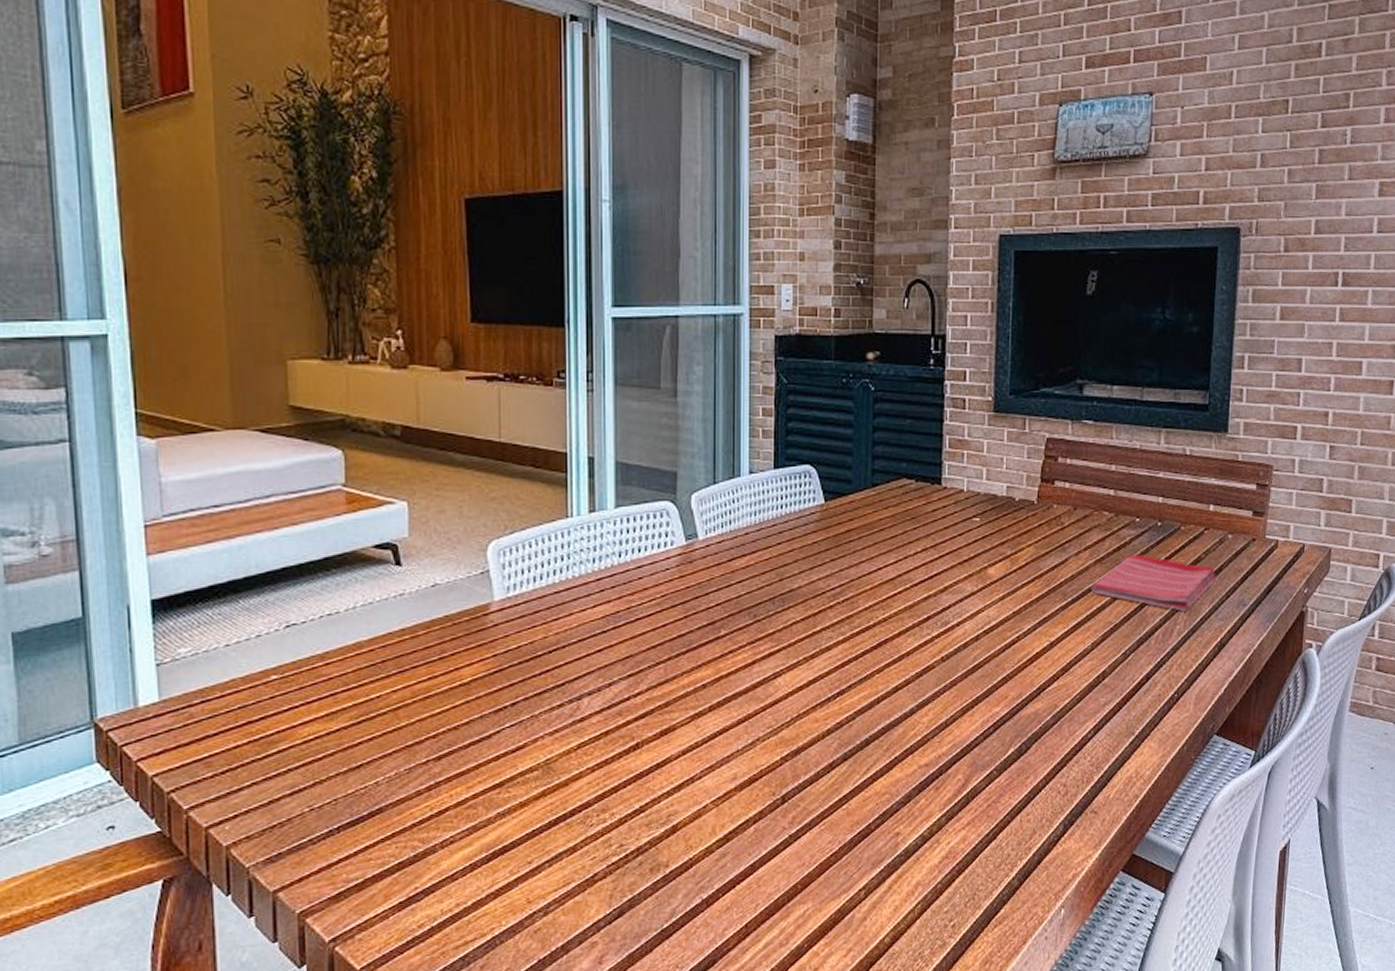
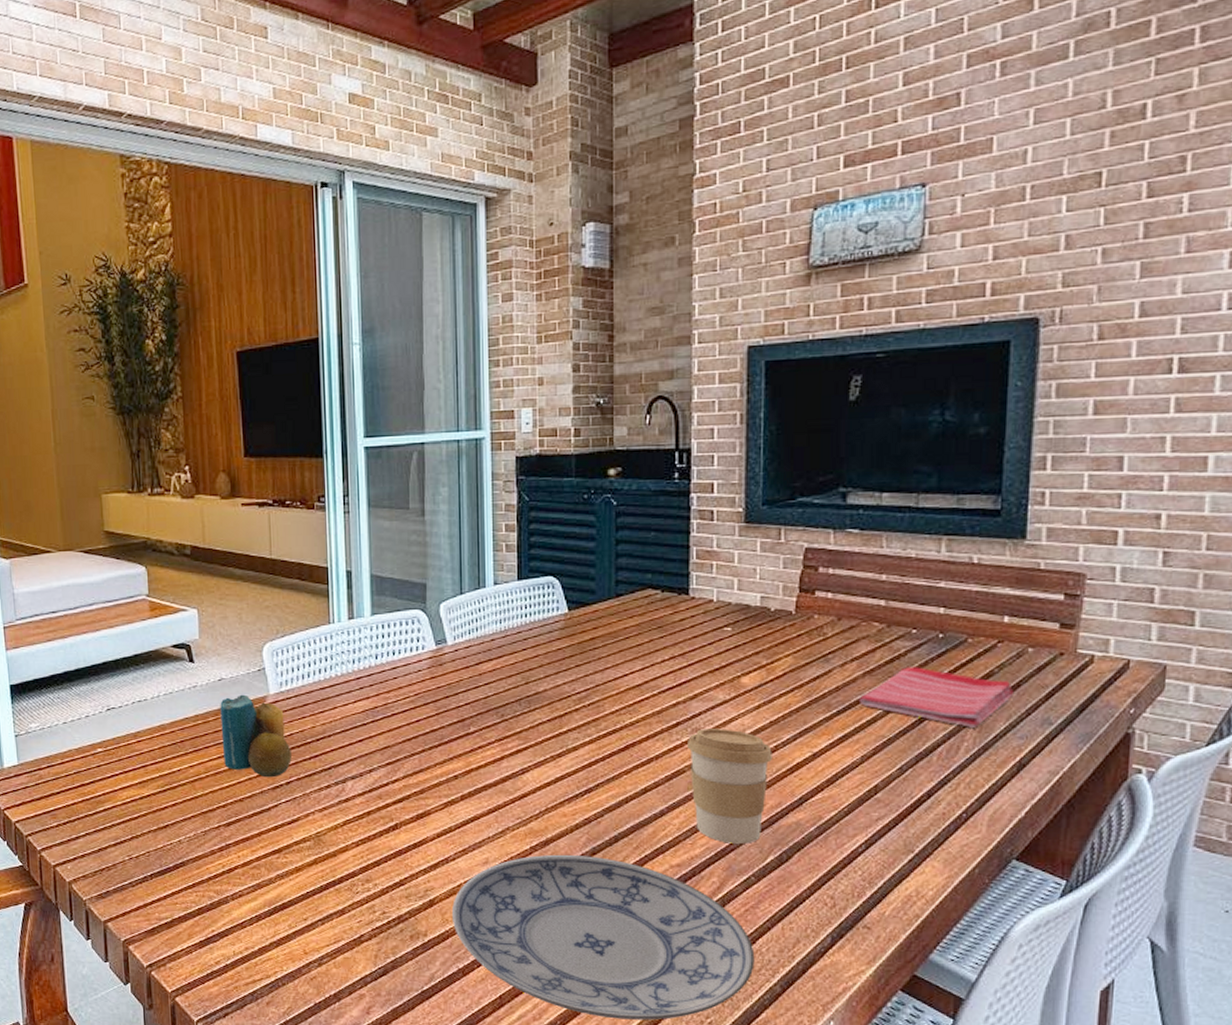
candle: none [433,602,518,700] -> present [220,694,292,778]
plate: none [696,762,995,934] -> present [451,854,755,1020]
coffee cup: none [936,621,1014,739] -> present [686,729,772,844]

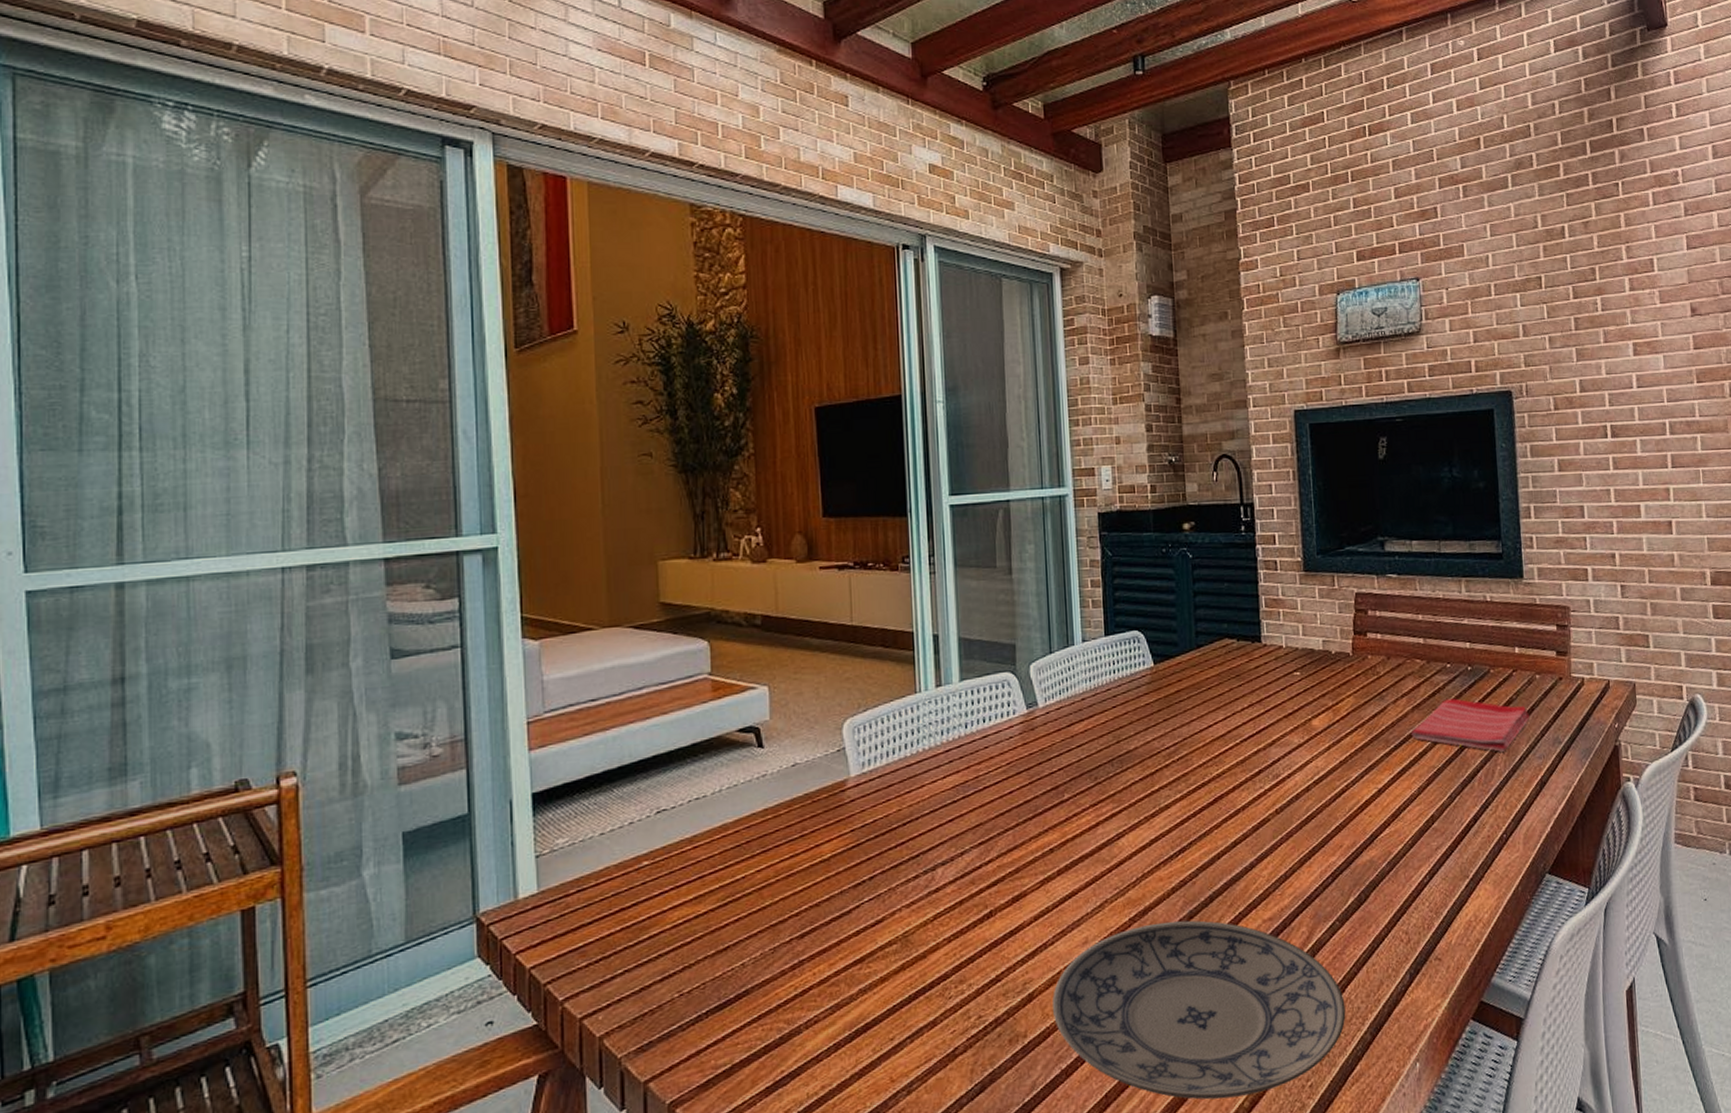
candle: present [220,694,292,778] -> none [793,779,875,875]
coffee cup: present [686,729,772,844] -> none [1269,772,1345,890]

